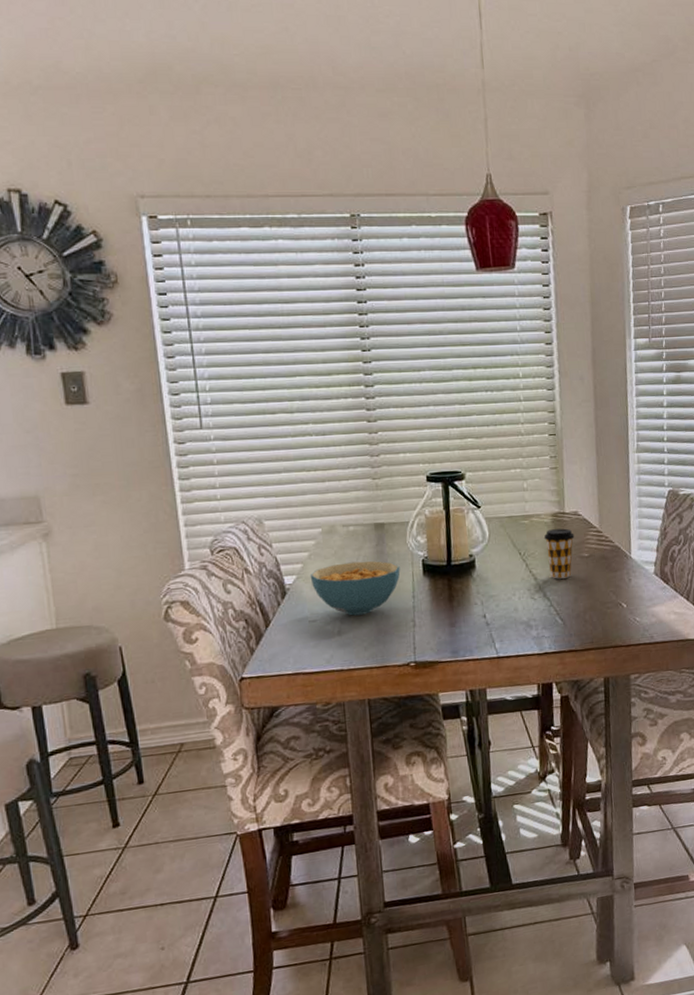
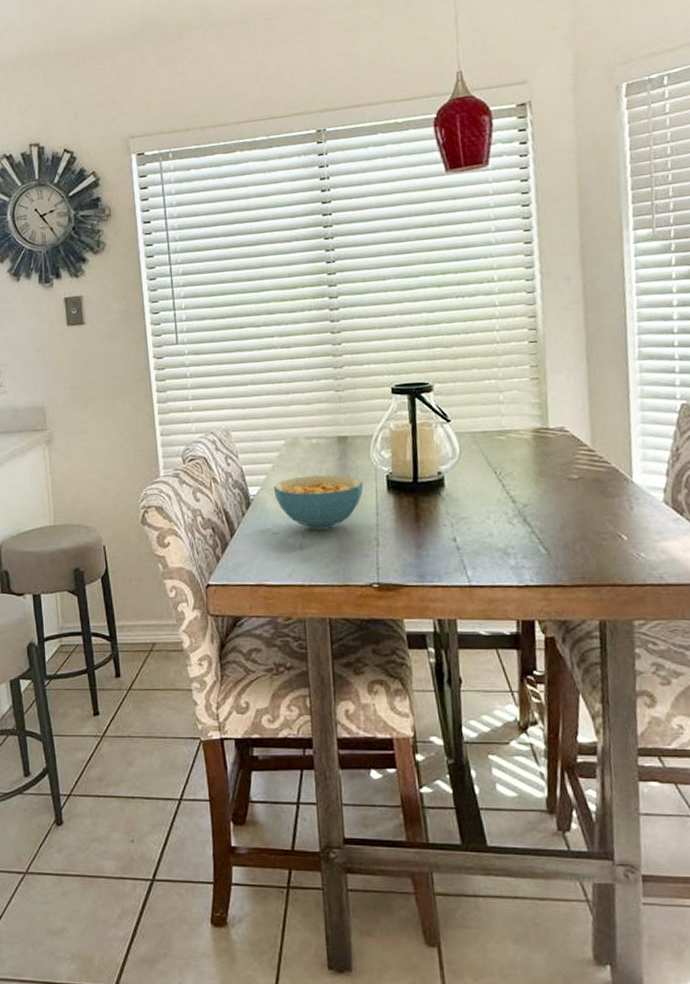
coffee cup: present [543,528,575,579] -> none [523,446,561,503]

